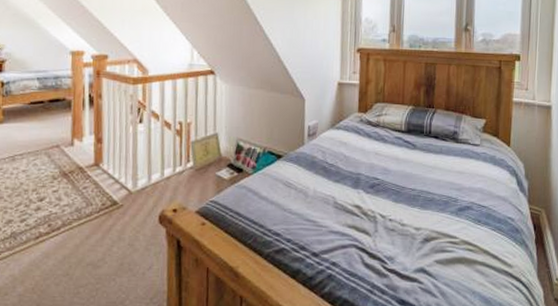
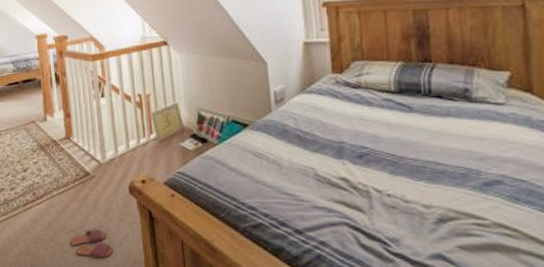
slippers: none [87,261,136,292] -> present [70,229,114,259]

